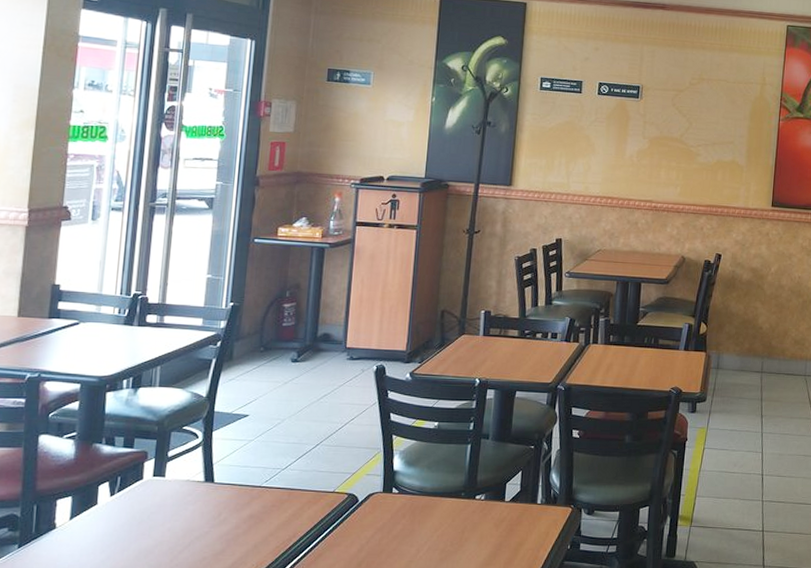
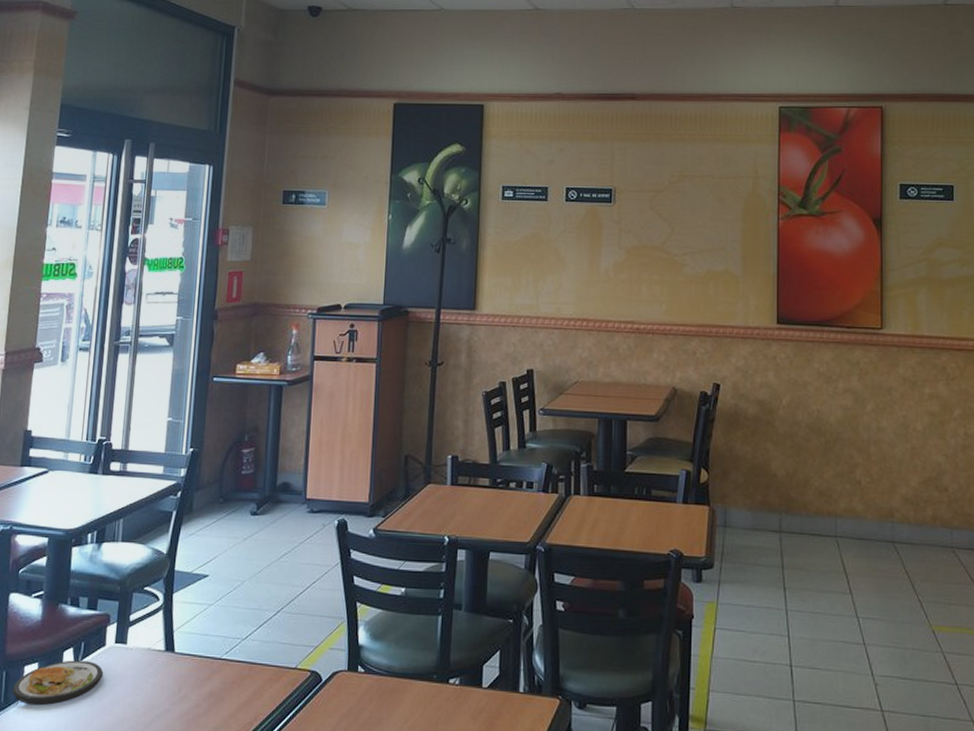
sandwich: none [43,493,141,534] -> present [11,660,104,706]

